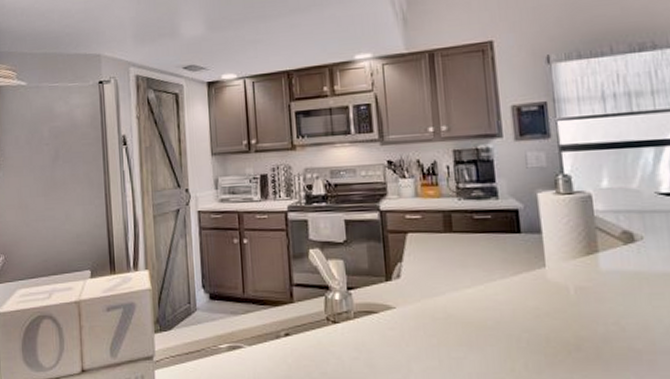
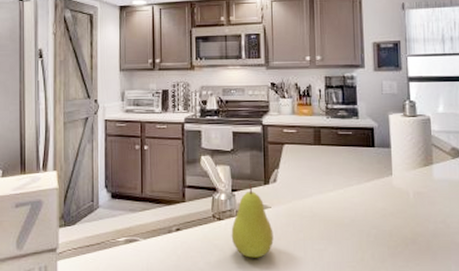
fruit: none [349,280,401,367] -> present [231,184,274,258]

